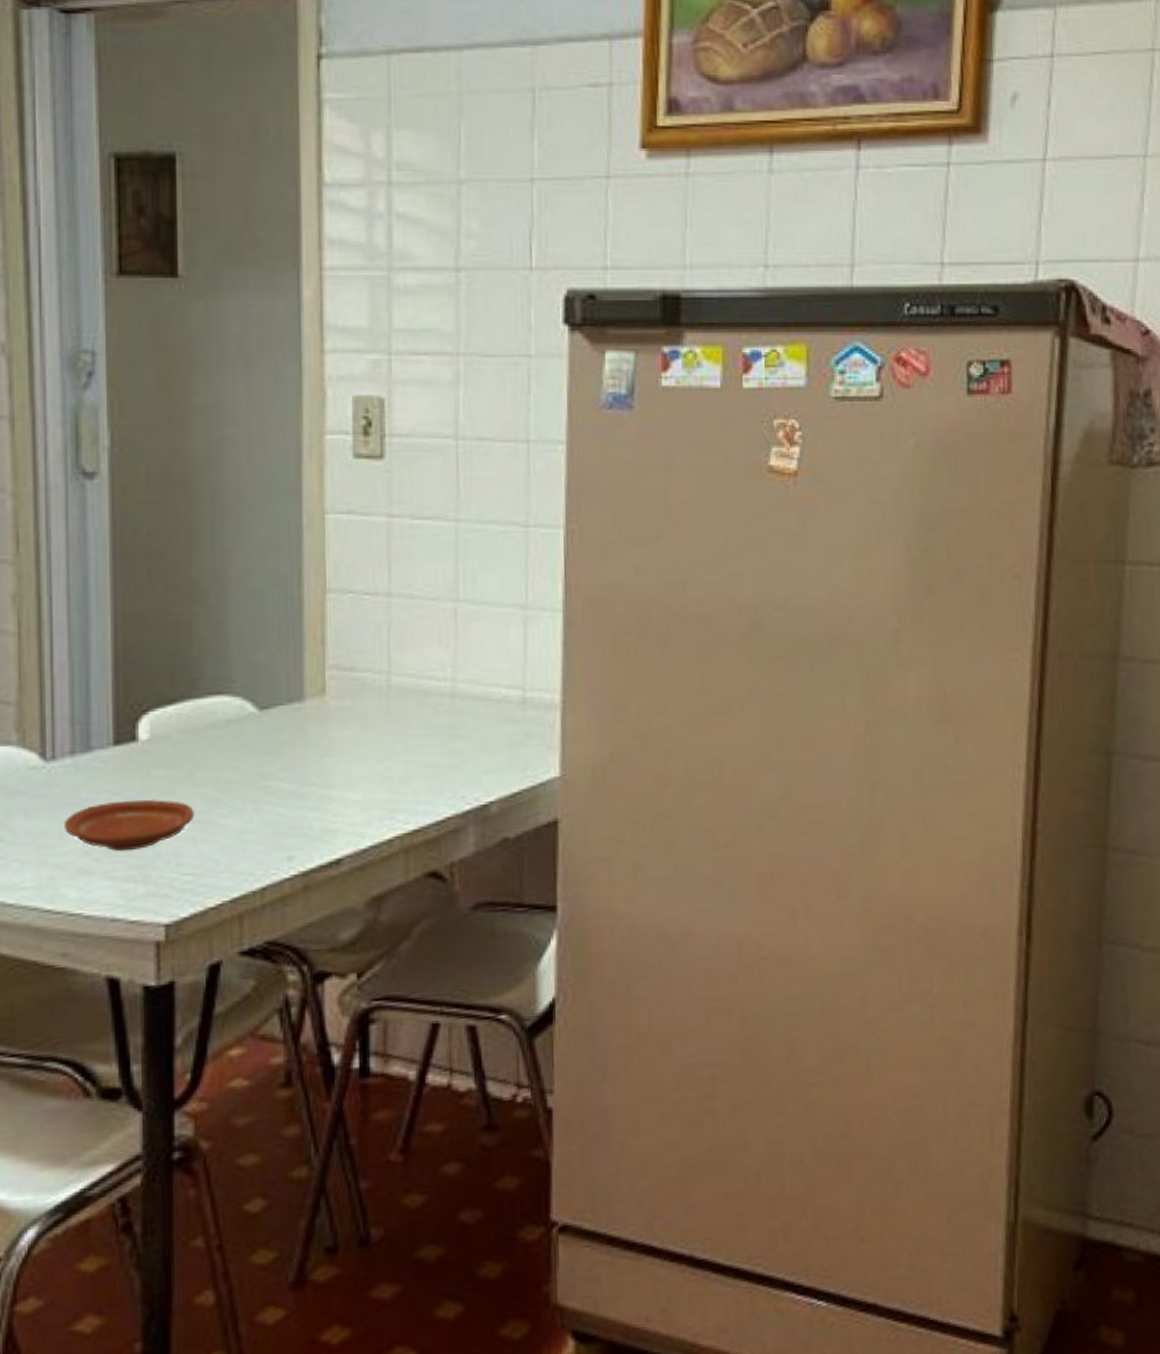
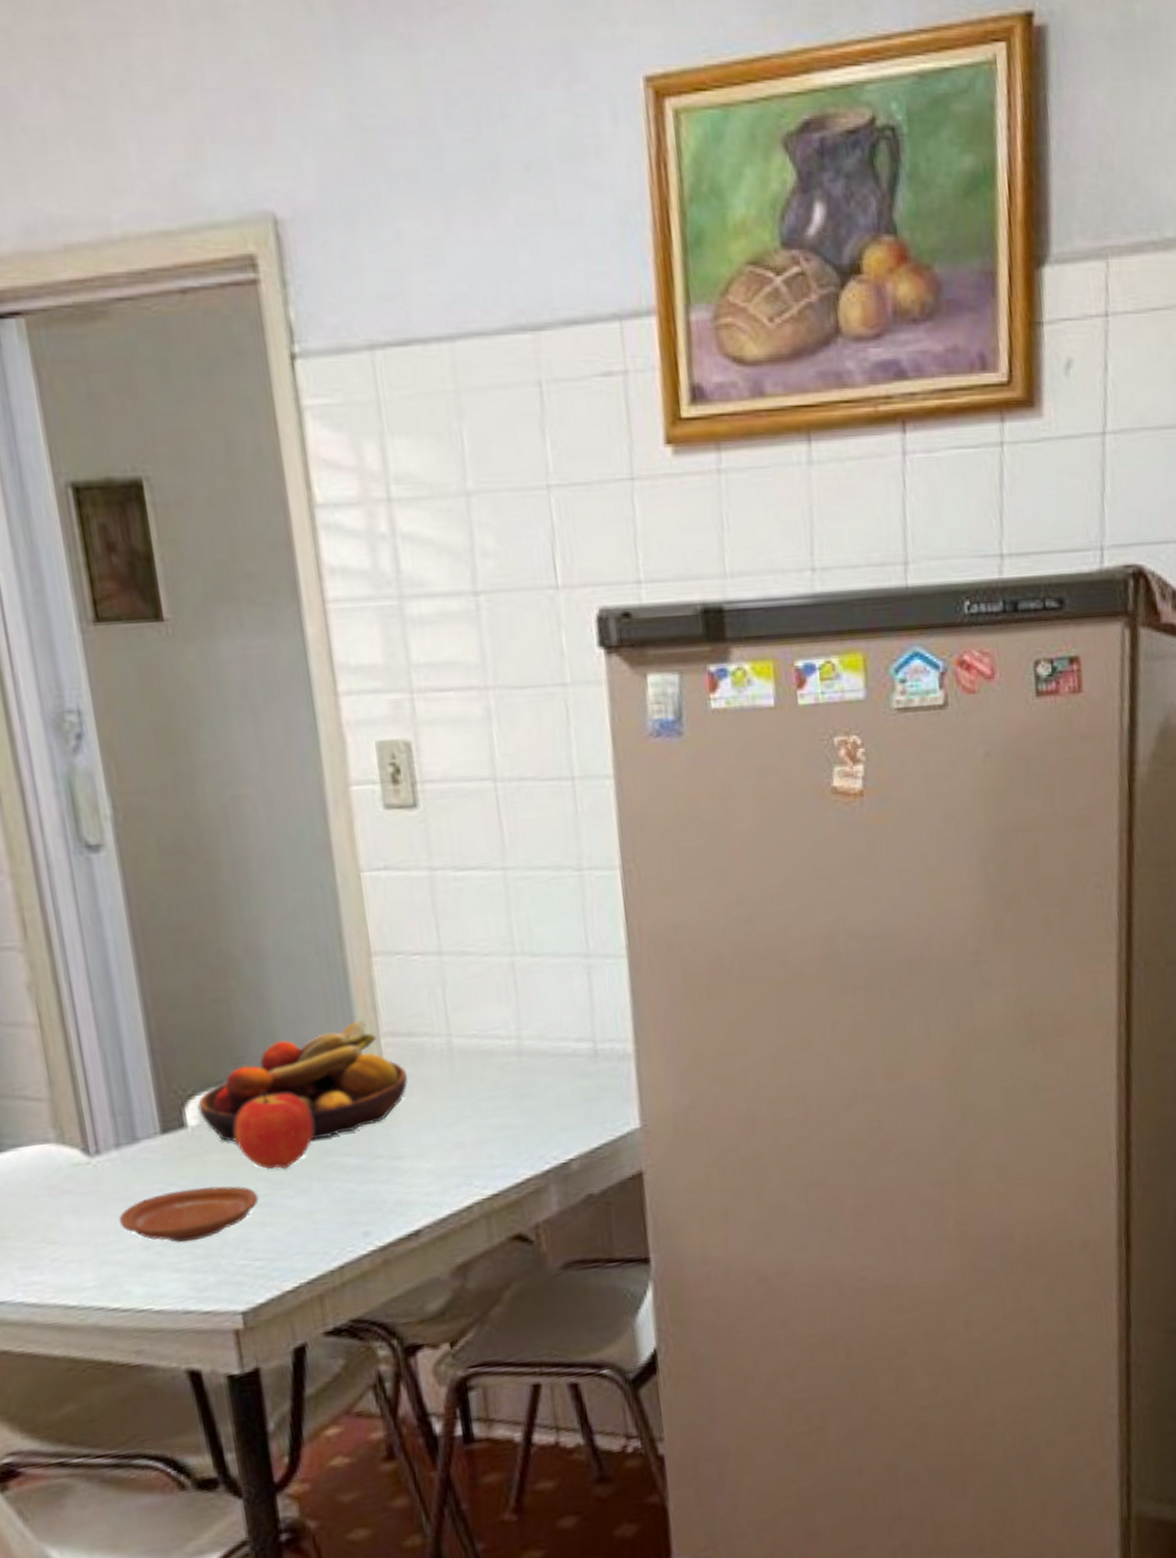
fruit bowl: none [150,652,347,763] -> present [197,1020,408,1142]
apple: none [180,712,253,788] -> present [234,1091,314,1169]

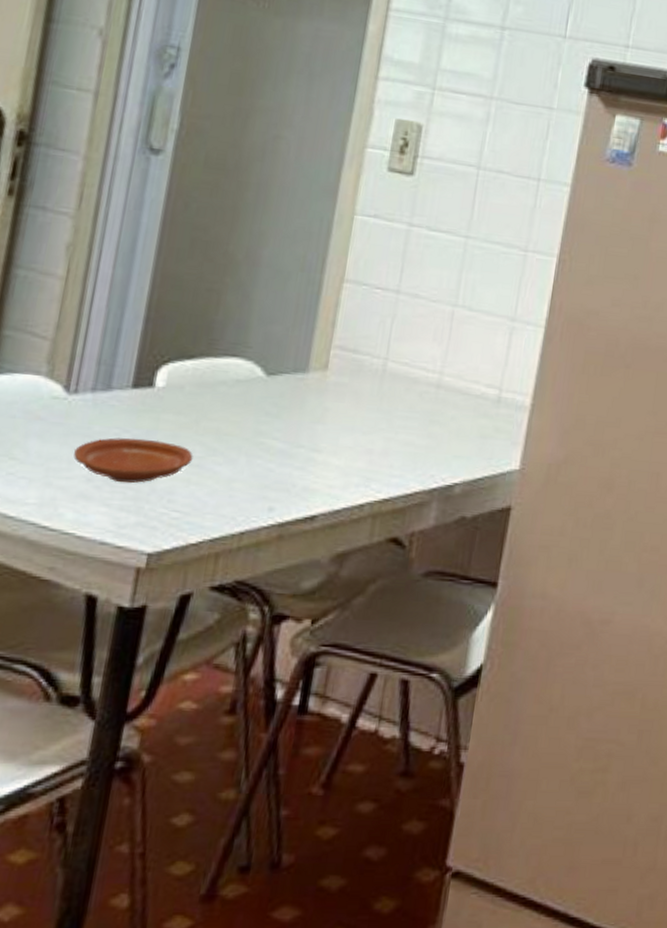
fruit bowl: present [197,1020,408,1142] -> none [168,331,344,422]
apple: present [234,1091,314,1169] -> none [189,371,258,439]

